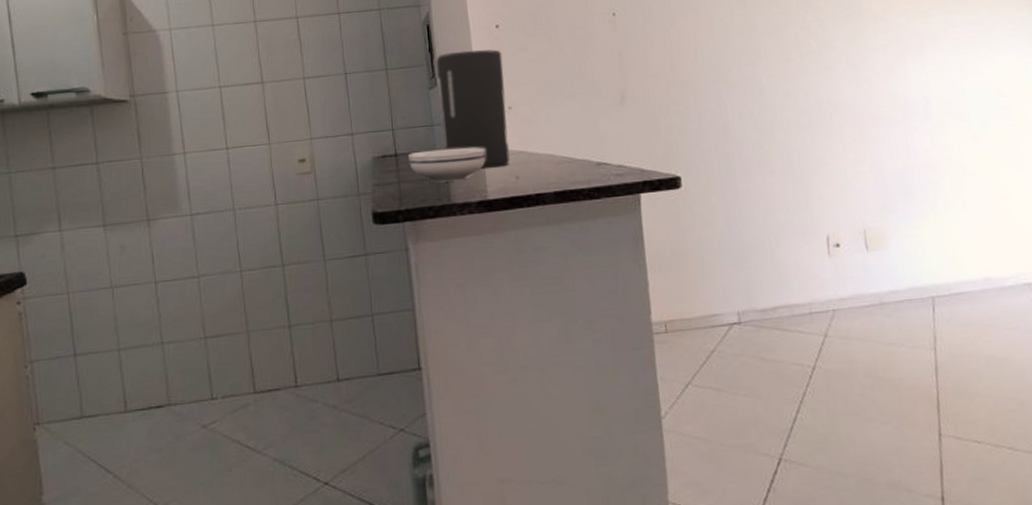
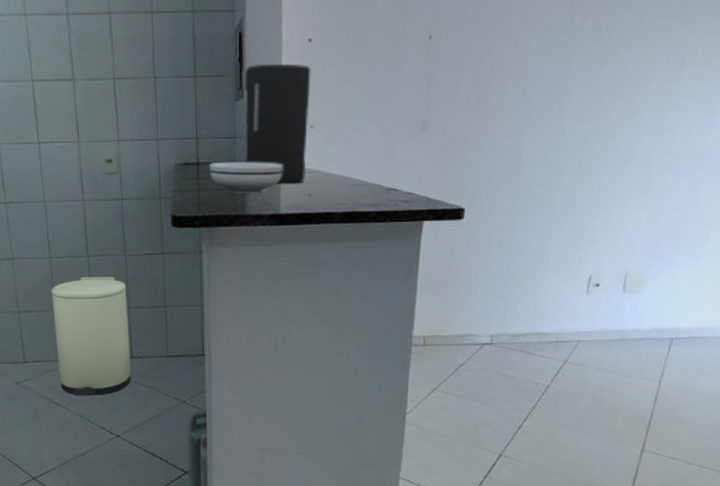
pedal bin: none [243,287,338,436] -> present [52,277,131,396]

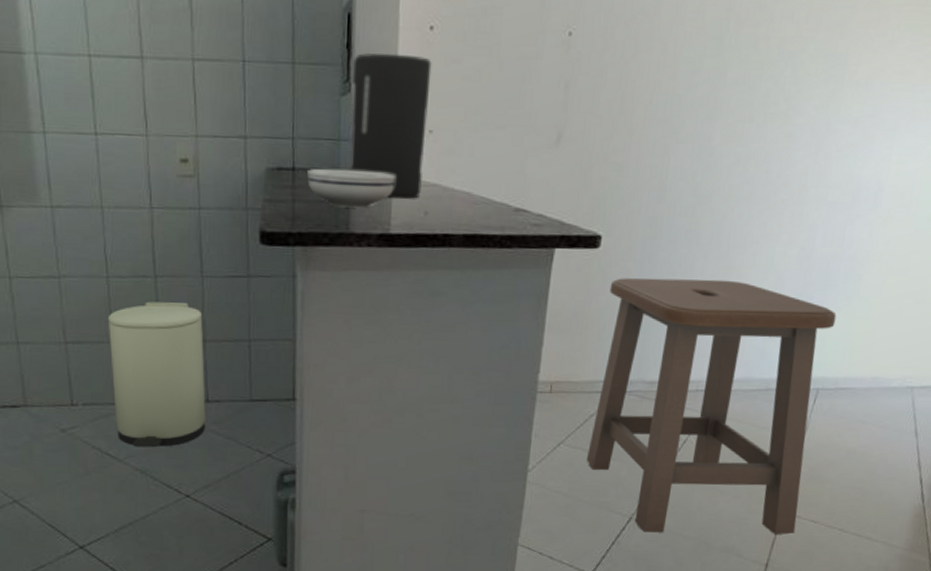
stool: none [459,243,687,470] -> present [587,278,837,534]

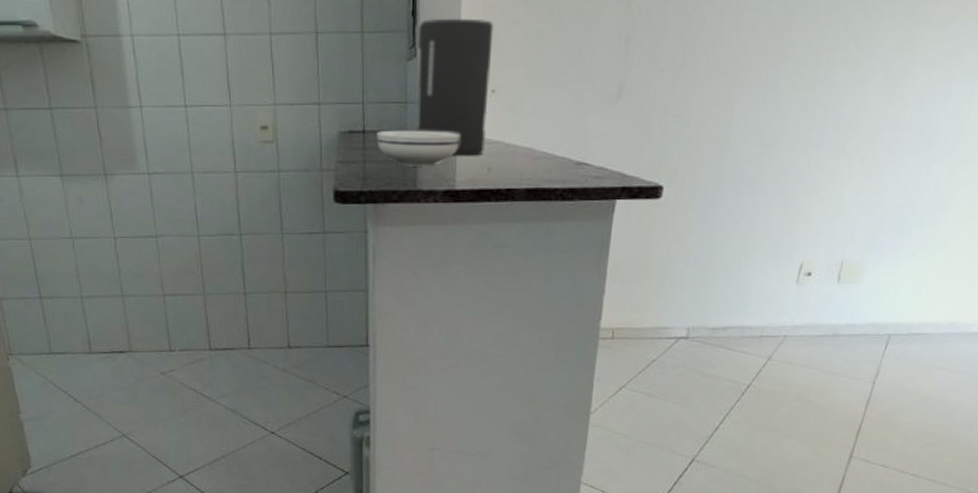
pedal bin: present [109,301,206,448] -> none [200,257,287,389]
stool: present [587,278,837,534] -> none [649,226,911,479]

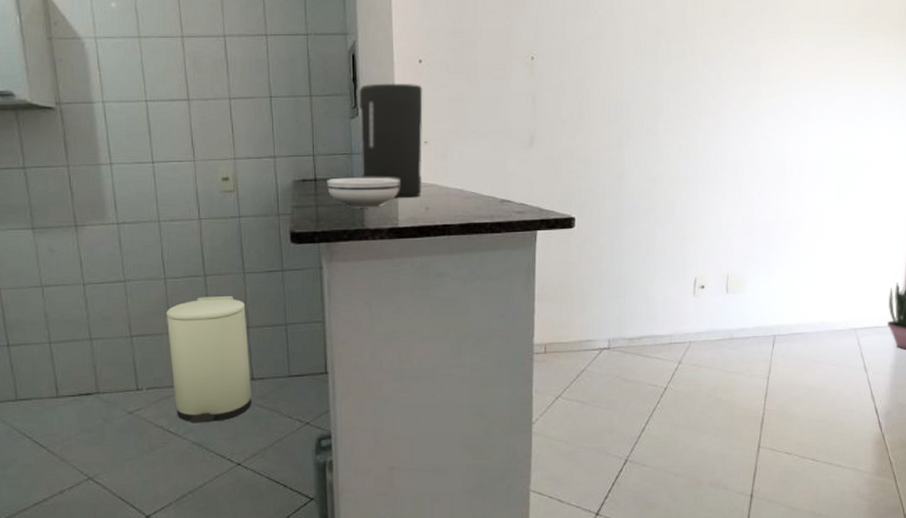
pedal bin: none [200,257,287,389] -> present [167,296,252,423]

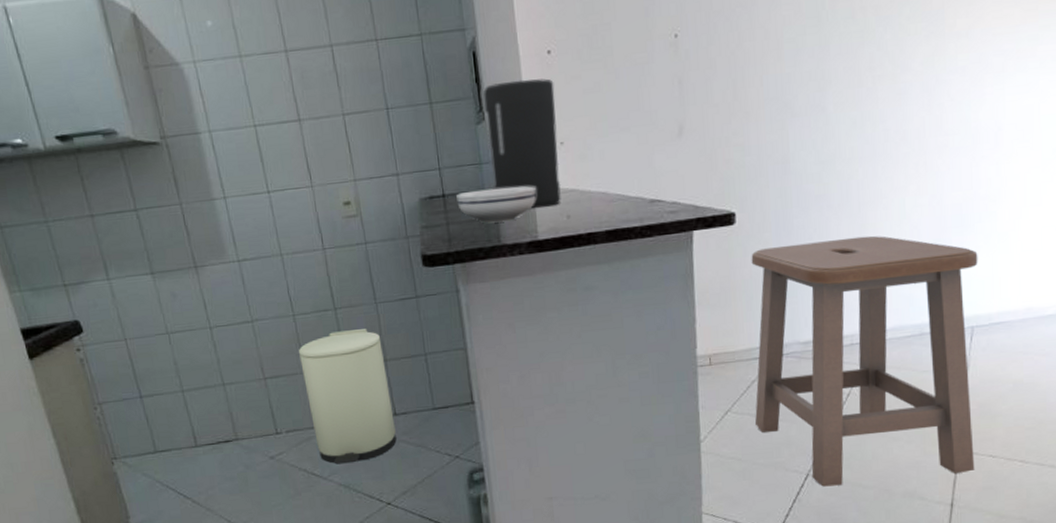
stool: none [582,247,781,472] -> present [751,235,978,487]

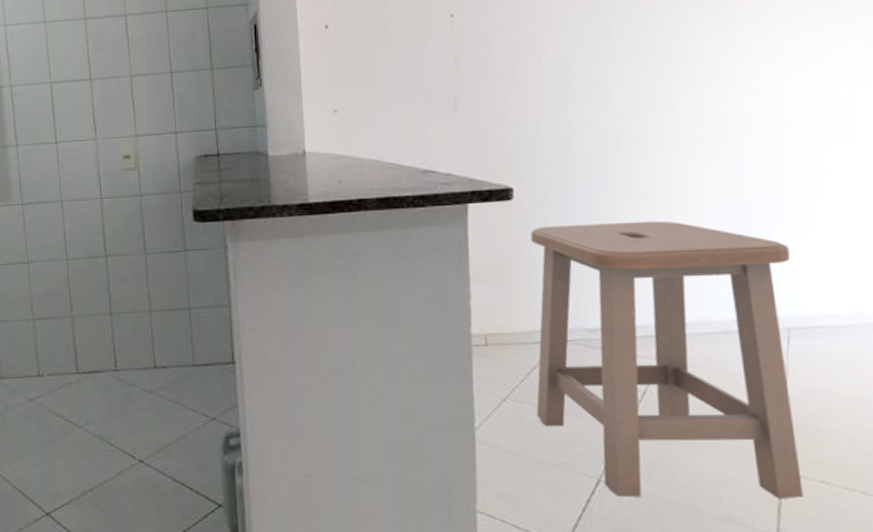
pedal bin: present [299,329,397,465] -> none [68,278,154,414]
bowl: present [456,186,537,224] -> none [230,149,309,184]
coffee maker: present [483,78,561,208] -> none [262,50,334,171]

